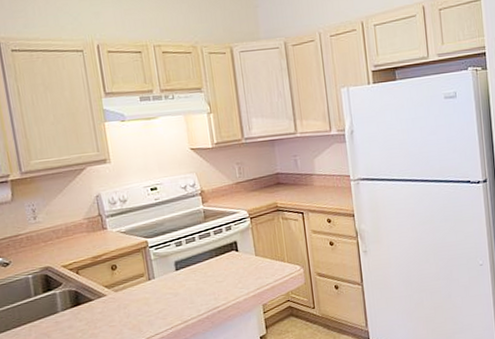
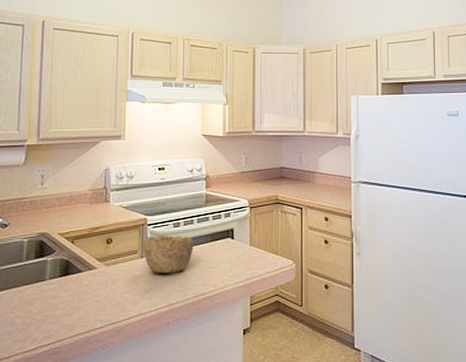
bowl: none [148,253,200,293] -> present [143,236,194,273]

